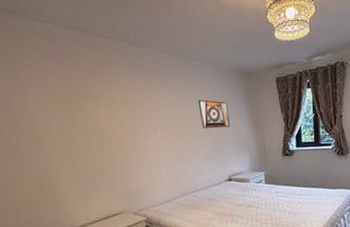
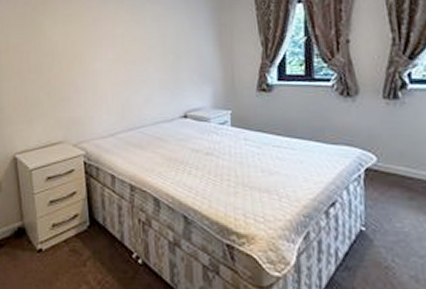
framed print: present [197,100,230,129] -> none [156,18,191,52]

